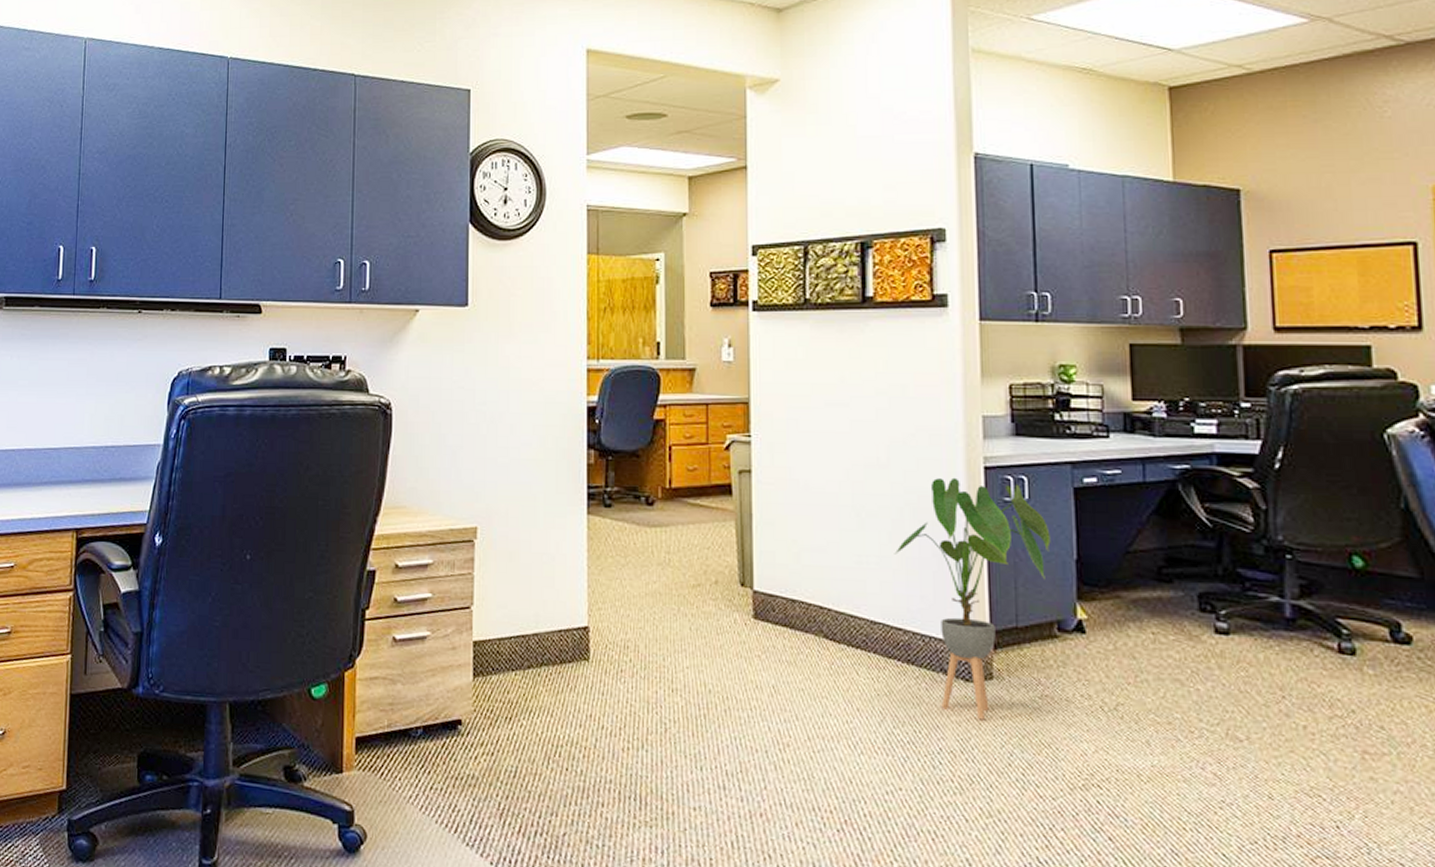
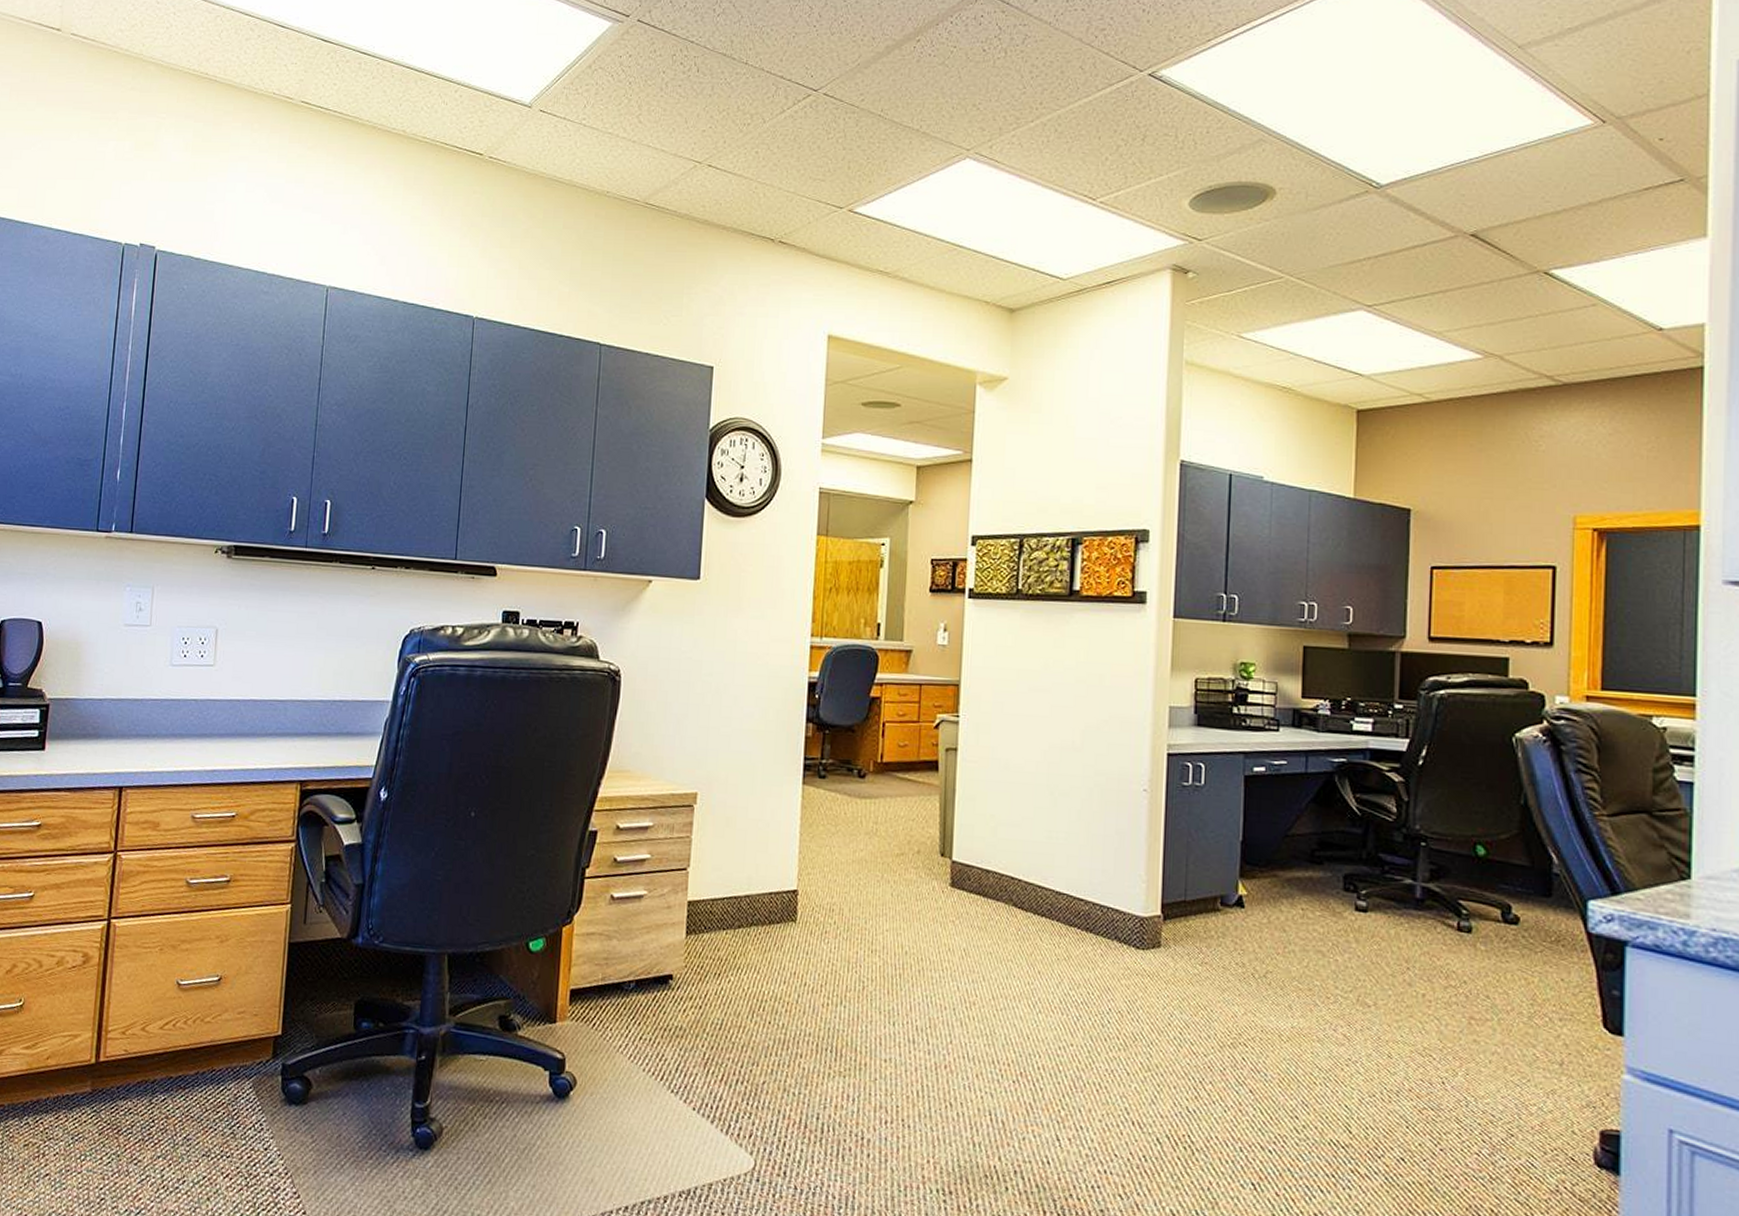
house plant: present [894,477,1051,719] -> none [1081,762,1221,983]

